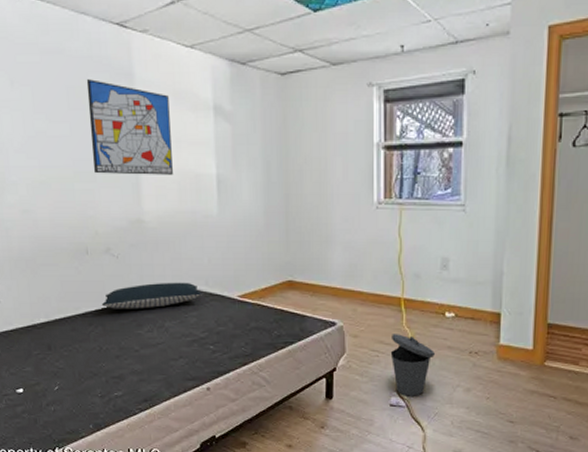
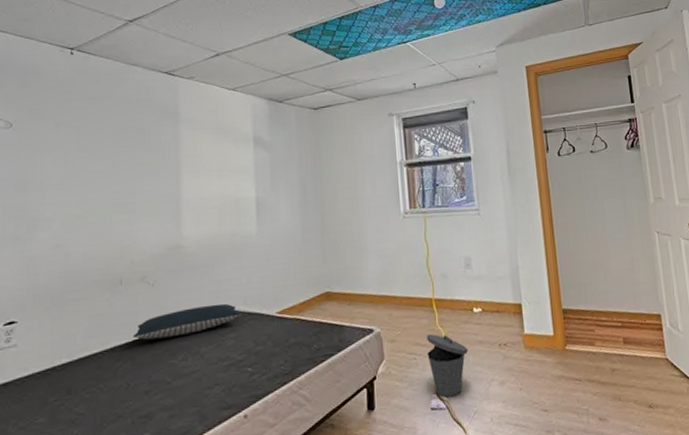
wall art: present [86,79,173,175] -> none [132,119,214,205]

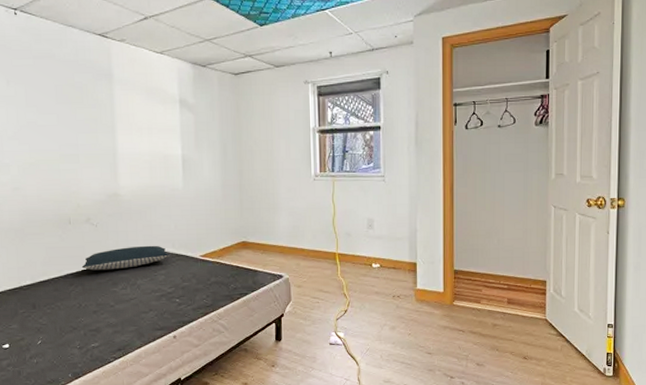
trash can: present [427,334,469,397] -> none [328,283,366,336]

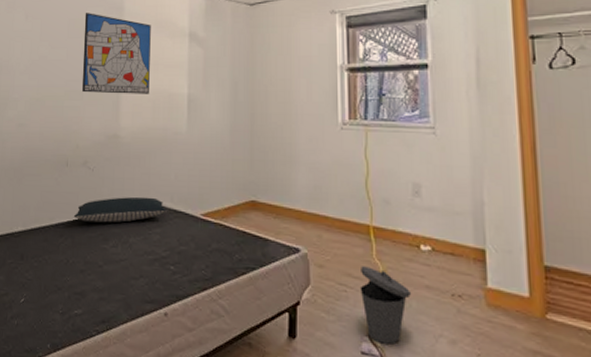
wall art: none [72,79,145,157] -> present [82,13,151,94]
trash can: none [328,283,366,336] -> present [360,266,412,345]

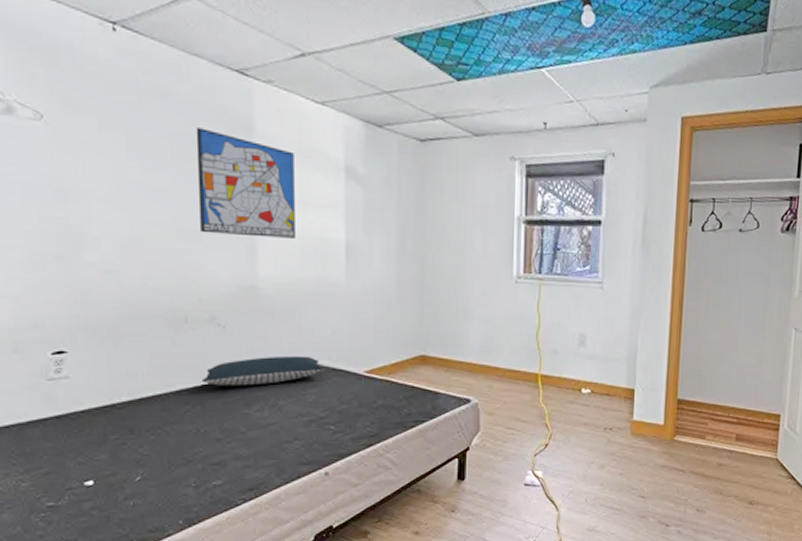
trash can: present [360,266,412,345] -> none [526,411,572,475]

